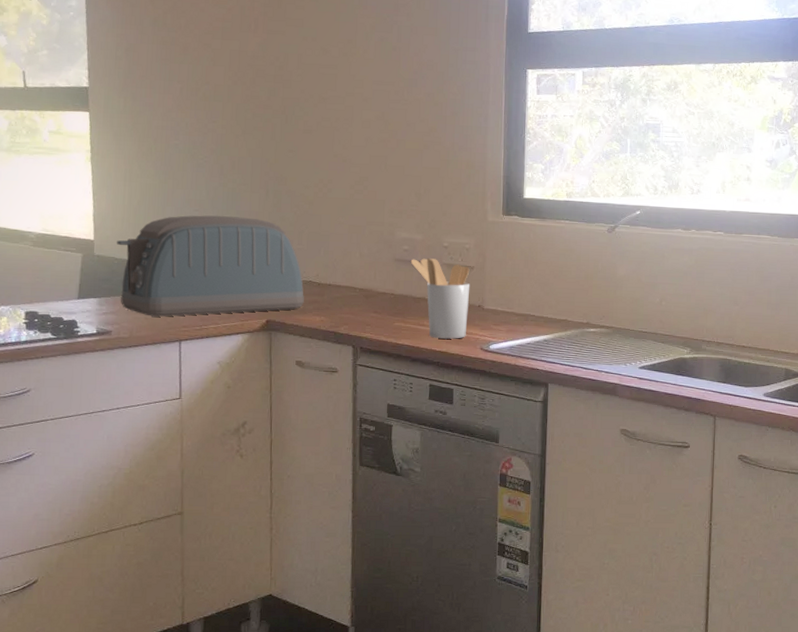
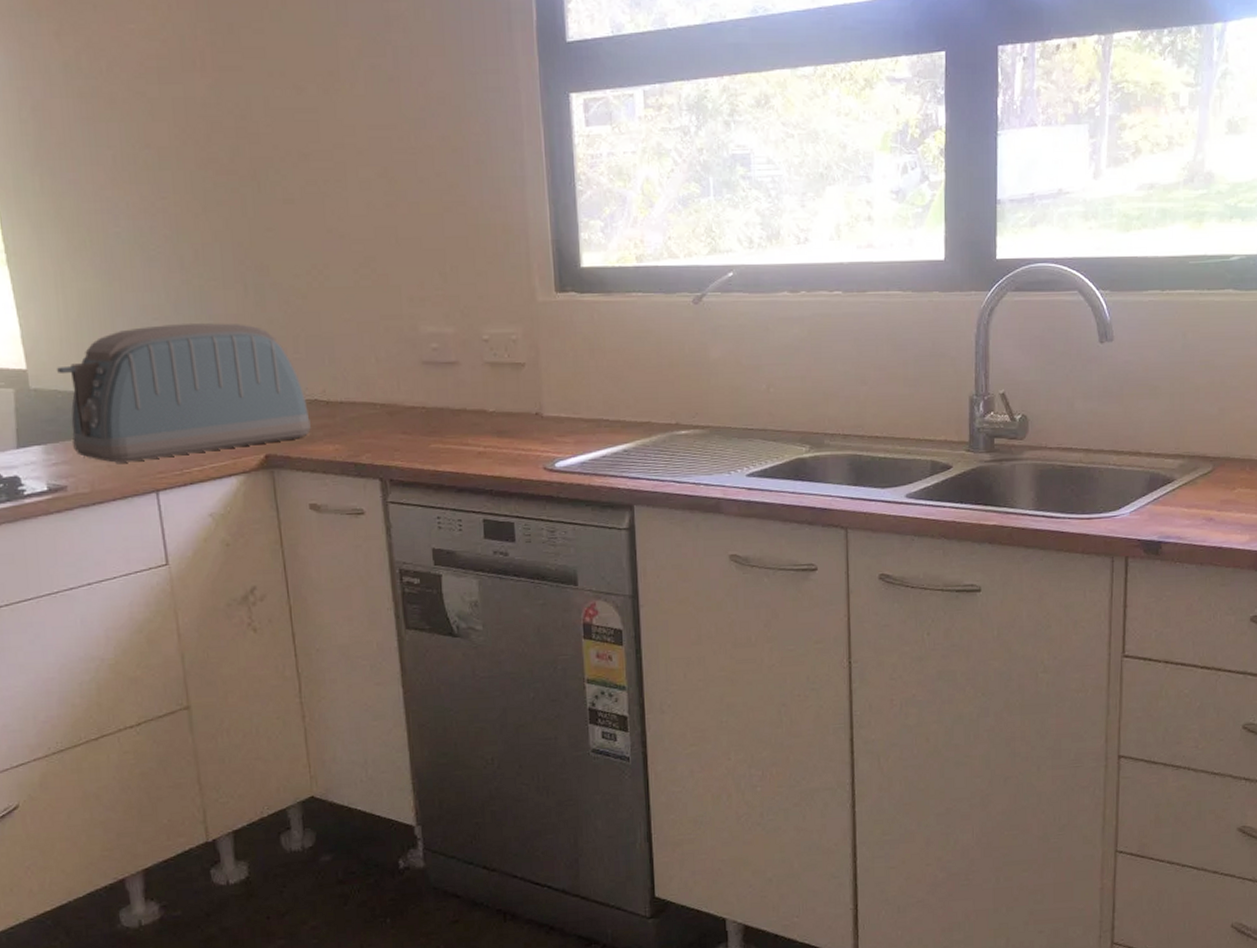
utensil holder: present [410,257,470,339] -> none [442,356,524,460]

